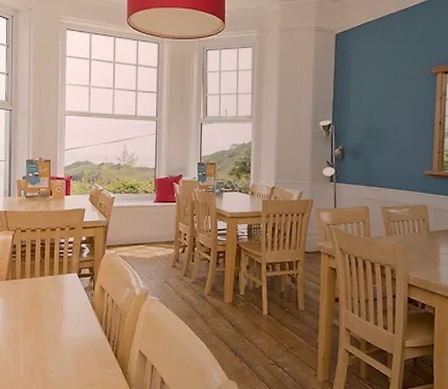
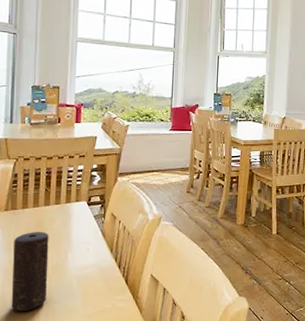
candle: none [13,301,44,378] -> present [11,231,49,311]

